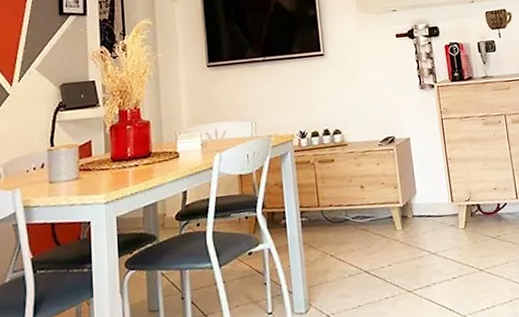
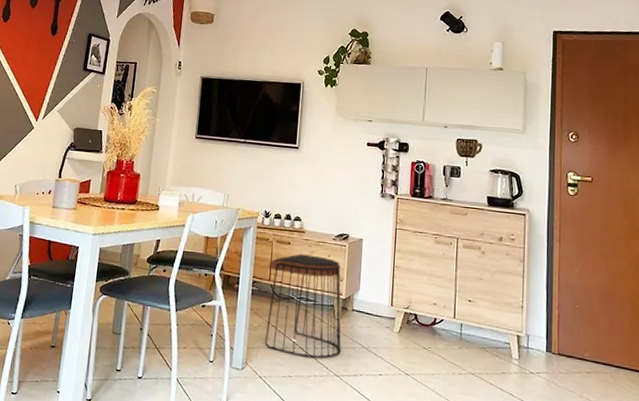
stool: none [315,167,409,282] -> present [264,254,341,359]

